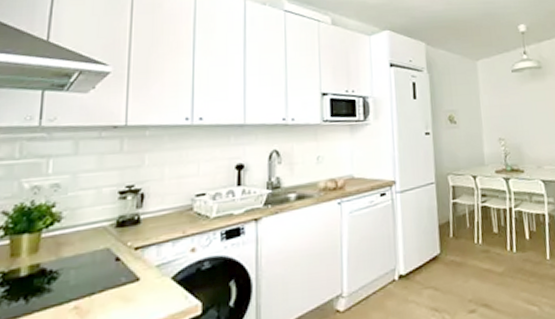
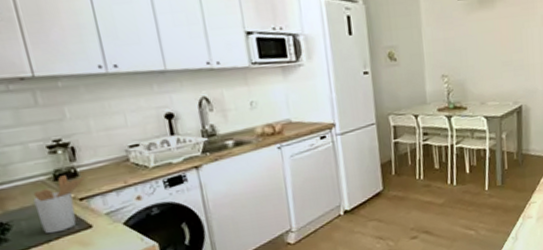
utensil holder: none [89,222,146,286] -> present [33,175,85,234]

